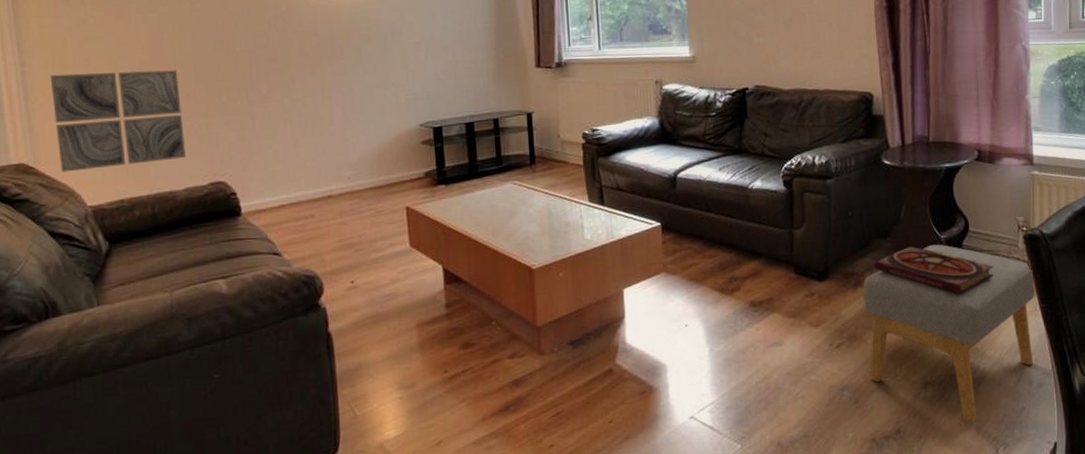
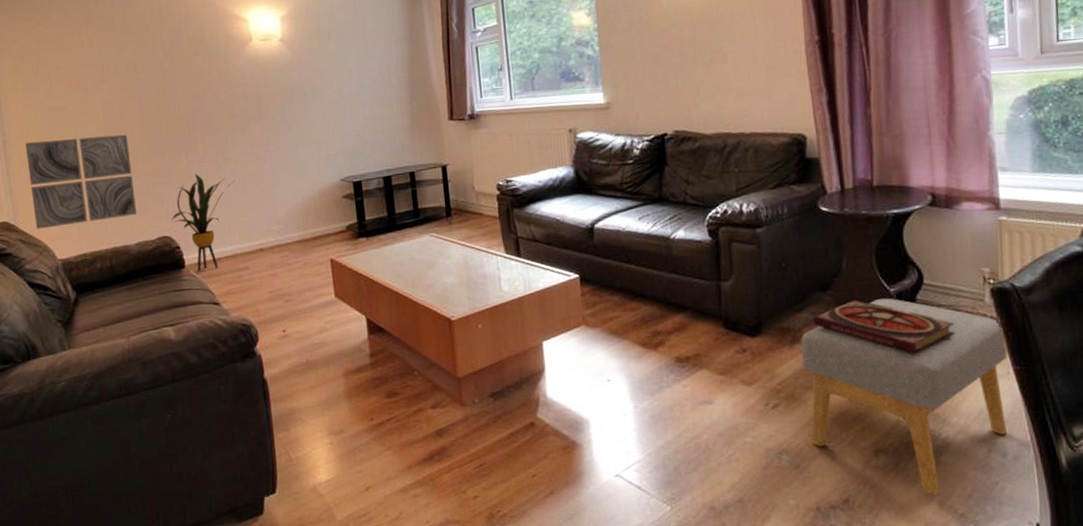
house plant: none [227,115,303,220] -> present [172,174,236,272]

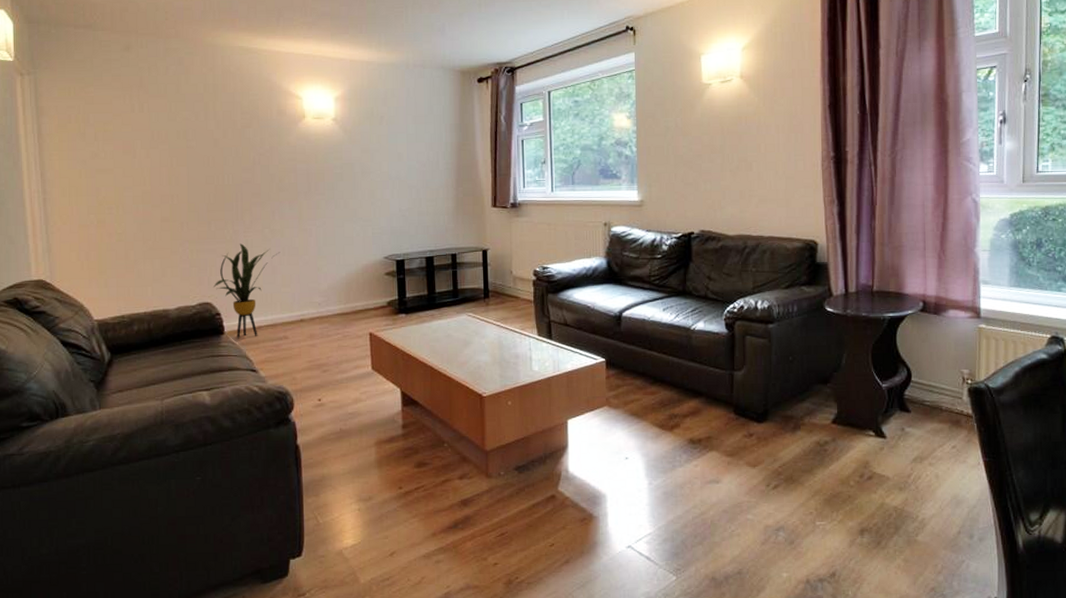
wall art: present [25,134,138,229] -> none [66,200,179,289]
footstool: present [801,298,1008,495] -> none [802,392,979,571]
book: present [813,300,955,354] -> none [814,393,936,444]

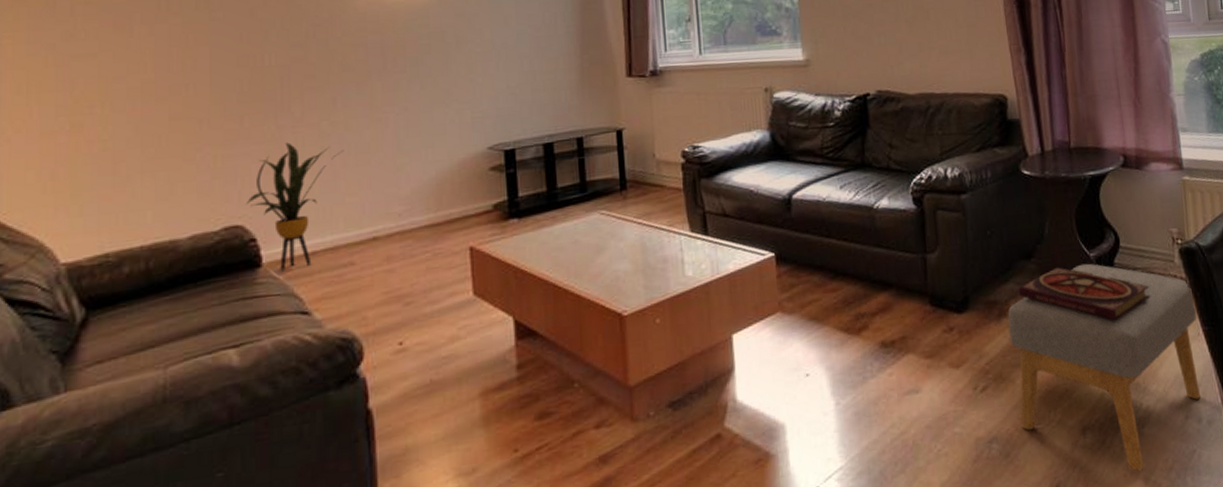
footstool: none [802,392,979,571] -> present [1007,263,1200,471]
book: none [814,393,936,444] -> present [1019,267,1151,321]

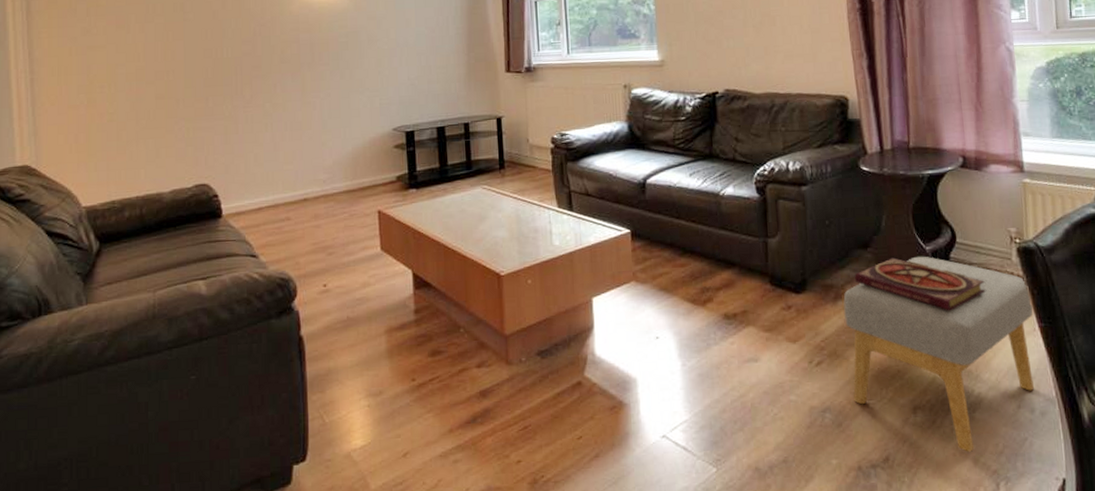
house plant: present [247,142,344,272] -> none [211,119,283,222]

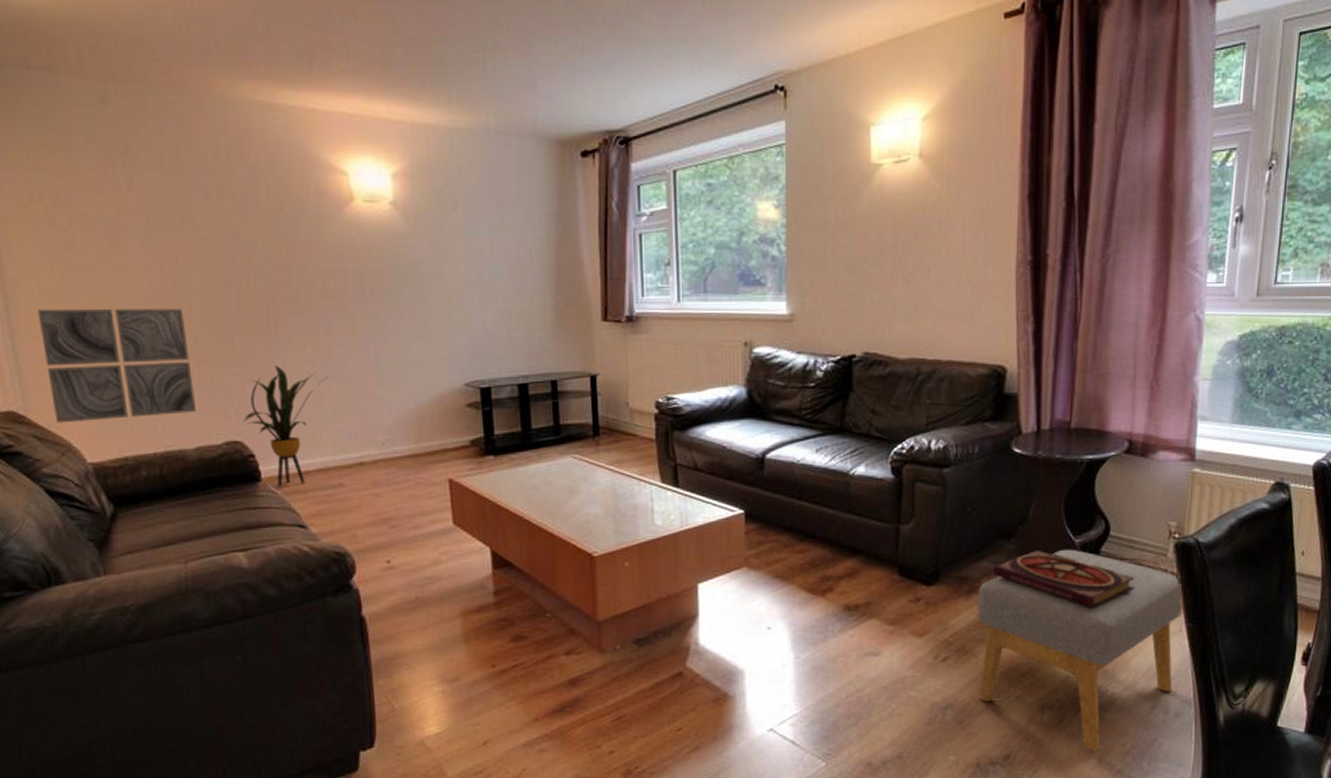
wall art: none [55,76,174,174] -> present [37,308,197,423]
house plant: none [211,119,283,222] -> present [243,365,329,487]

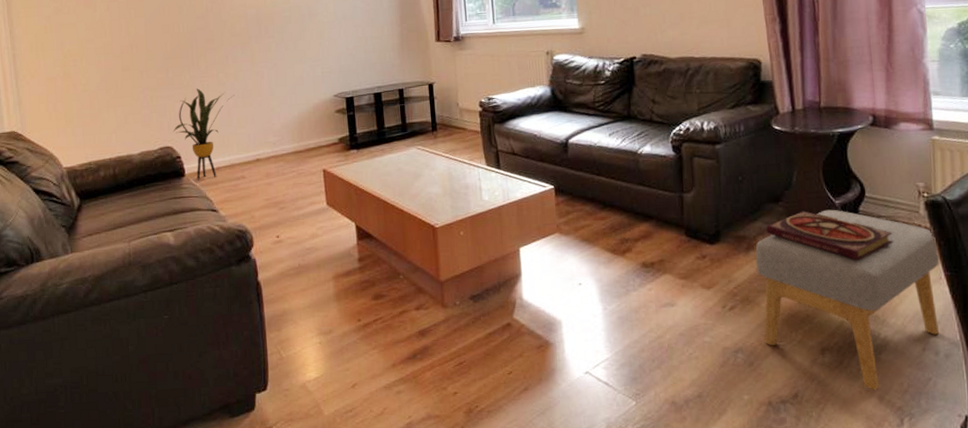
wall art: present [37,308,197,423] -> none [34,50,141,139]

